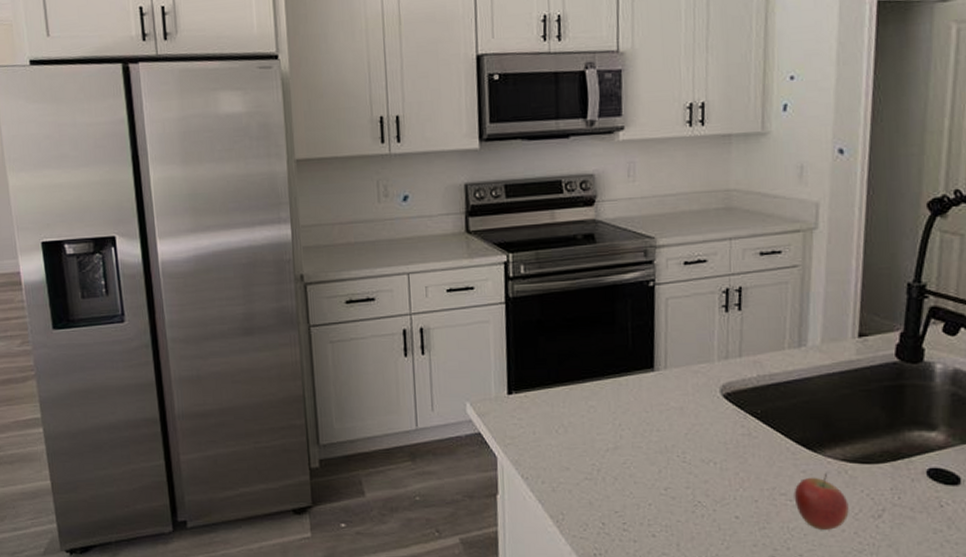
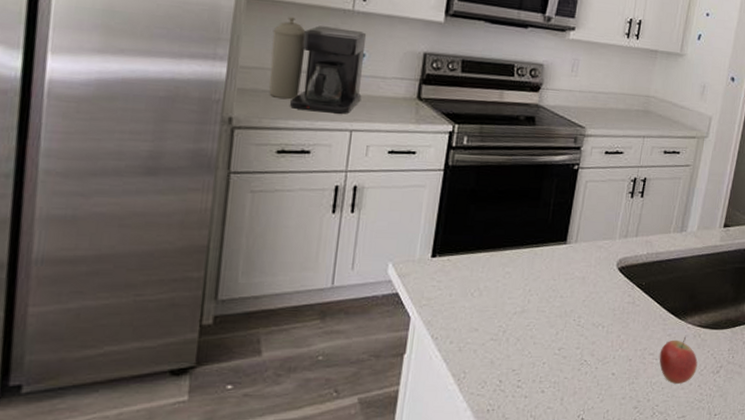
canister: none [323,171,356,251] -> present [269,17,306,99]
coffee maker: none [348,173,413,259] -> present [289,26,367,114]

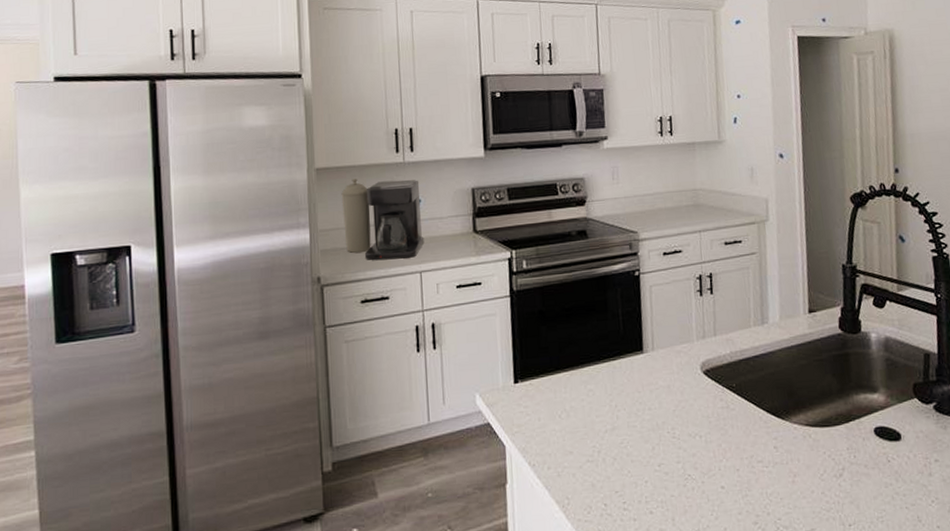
apple: present [659,337,698,384] -> none [768,439,816,493]

